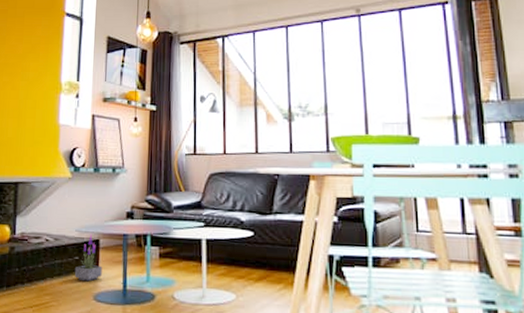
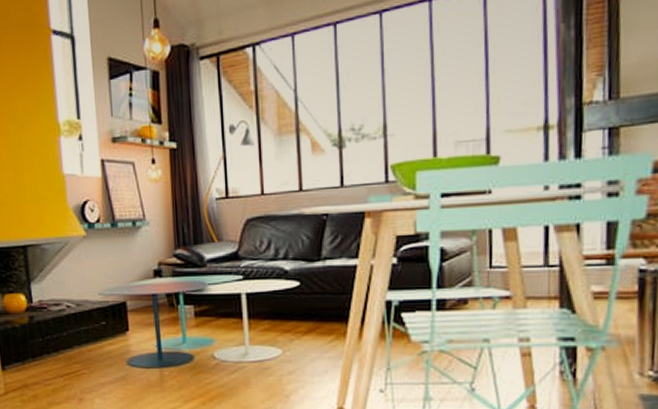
potted plant: present [74,234,102,282] -> none [102,296,133,347]

